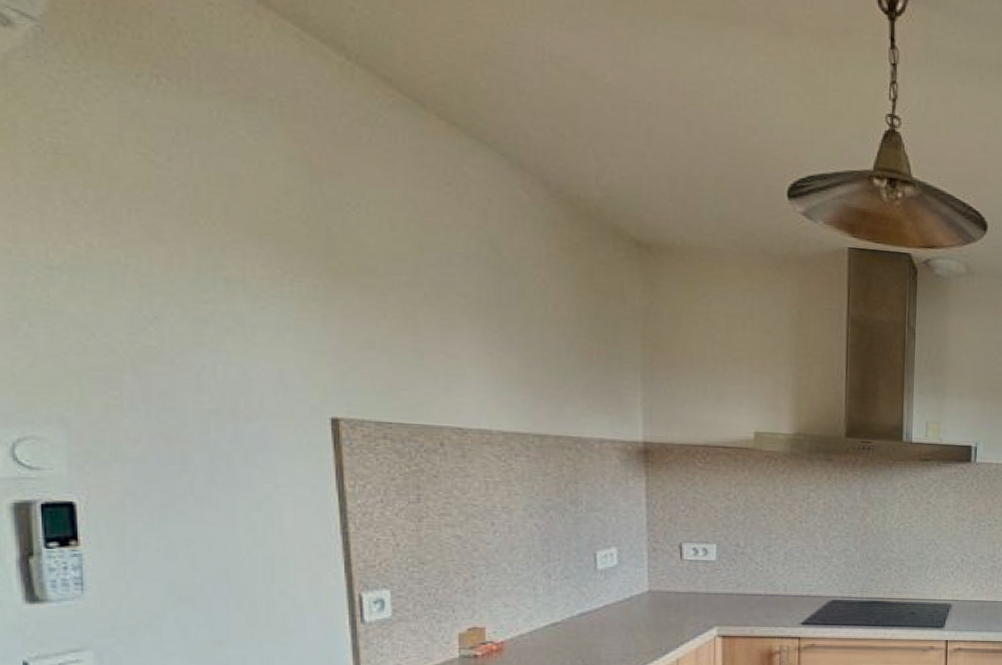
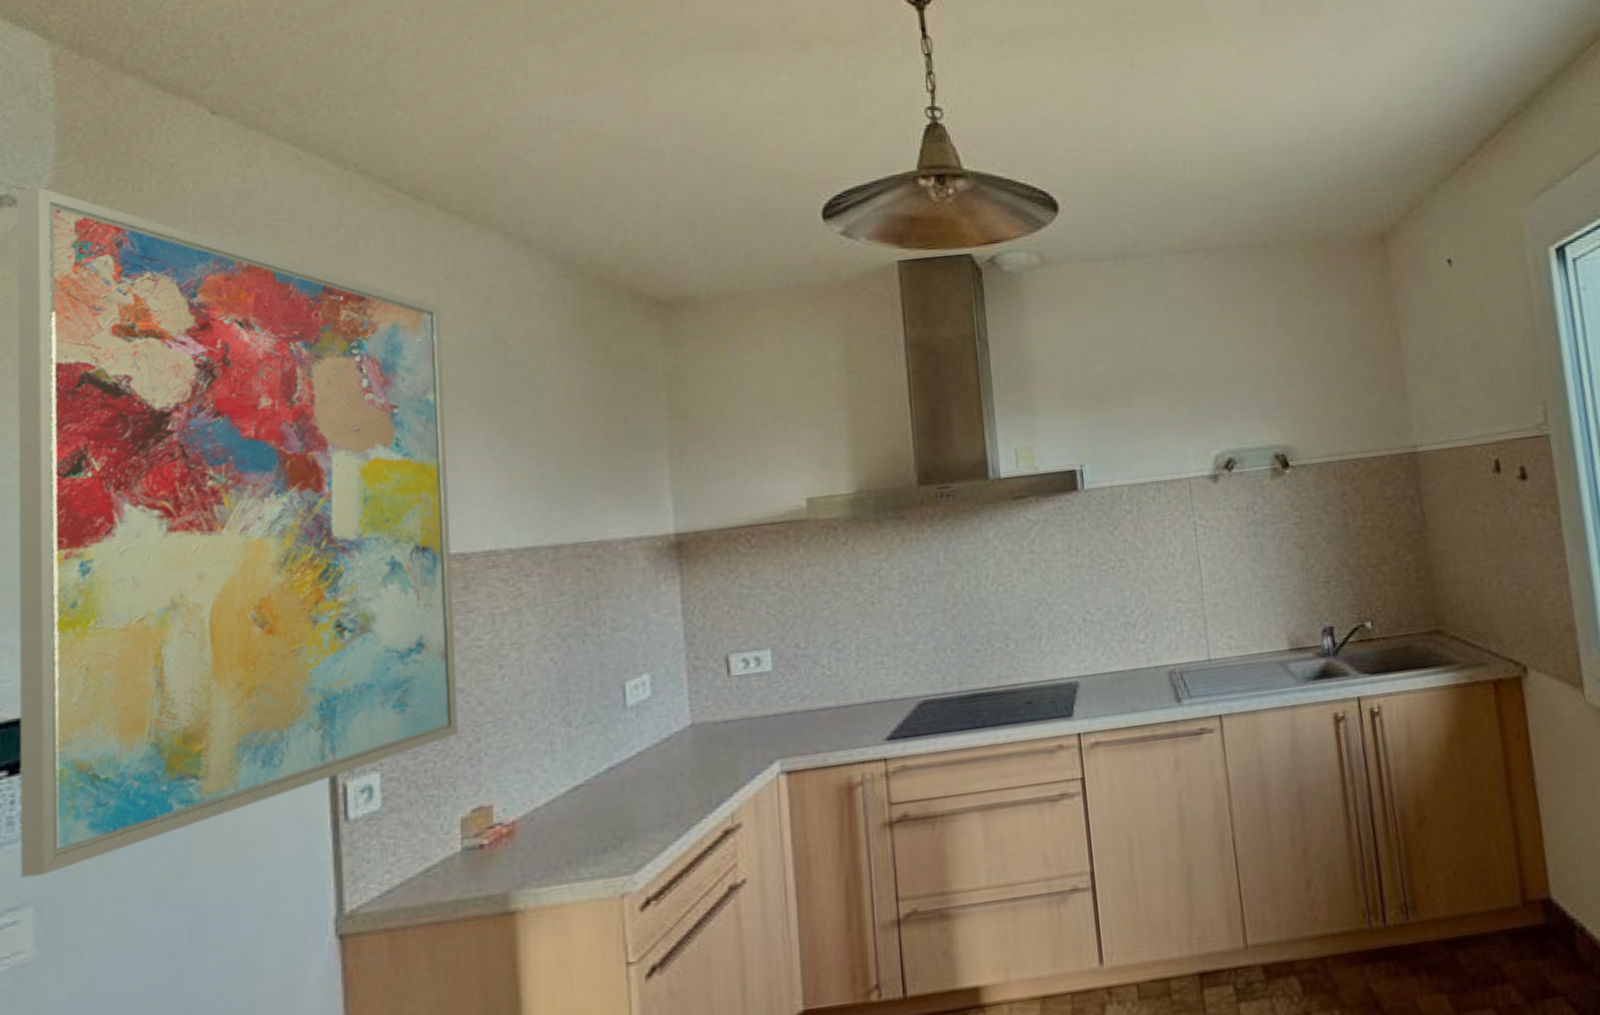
wall art: none [11,8,456,629] -> present [16,186,458,878]

